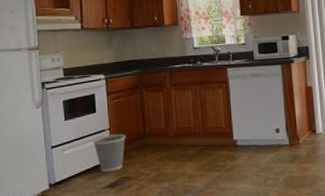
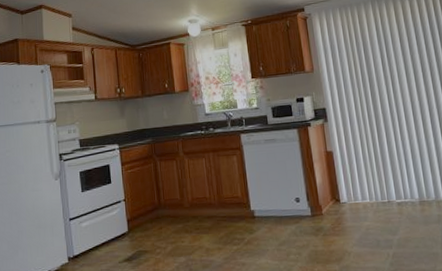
wastebasket: present [92,134,126,172] -> none [109,205,141,245]

